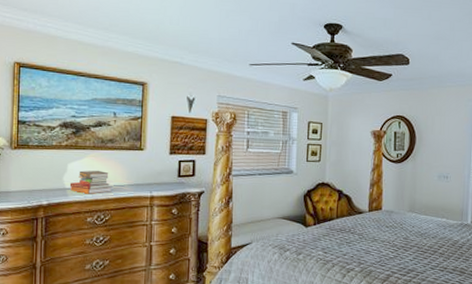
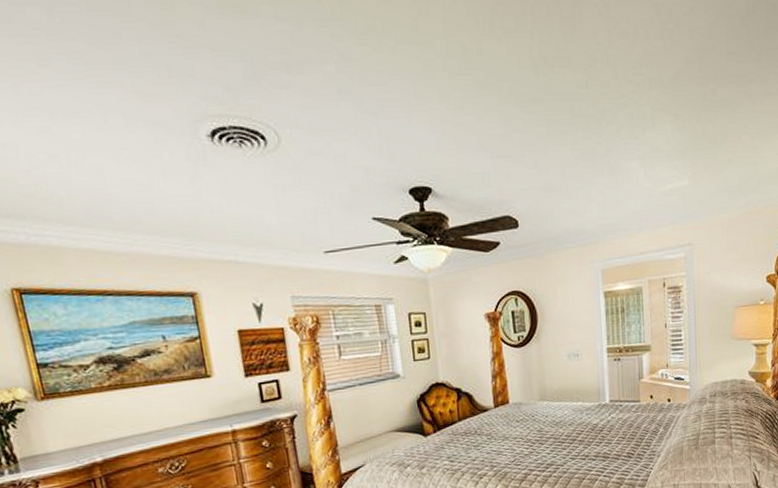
books: present [69,170,111,194] -> none [125,409,181,441]

